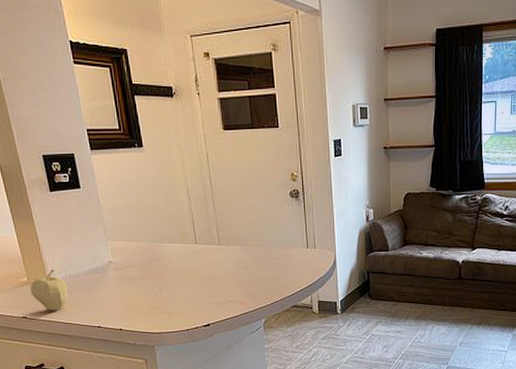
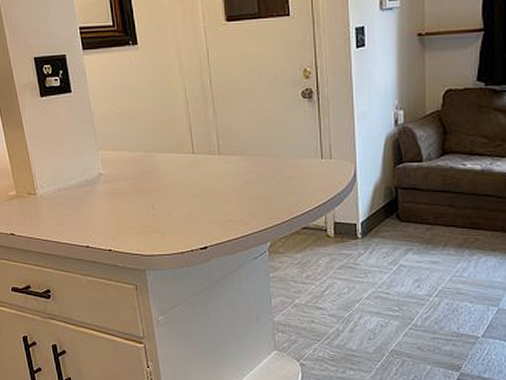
fruit: present [30,269,68,311] -> none [18,181,56,228]

